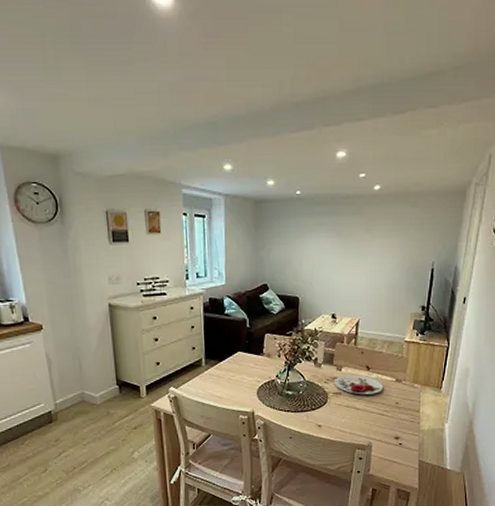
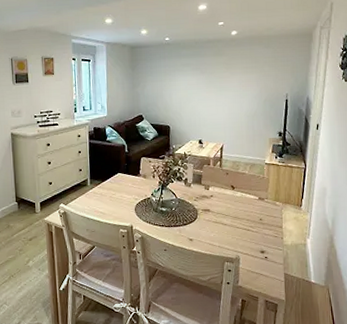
plate: present [334,374,384,395] -> none [202,193,248,212]

